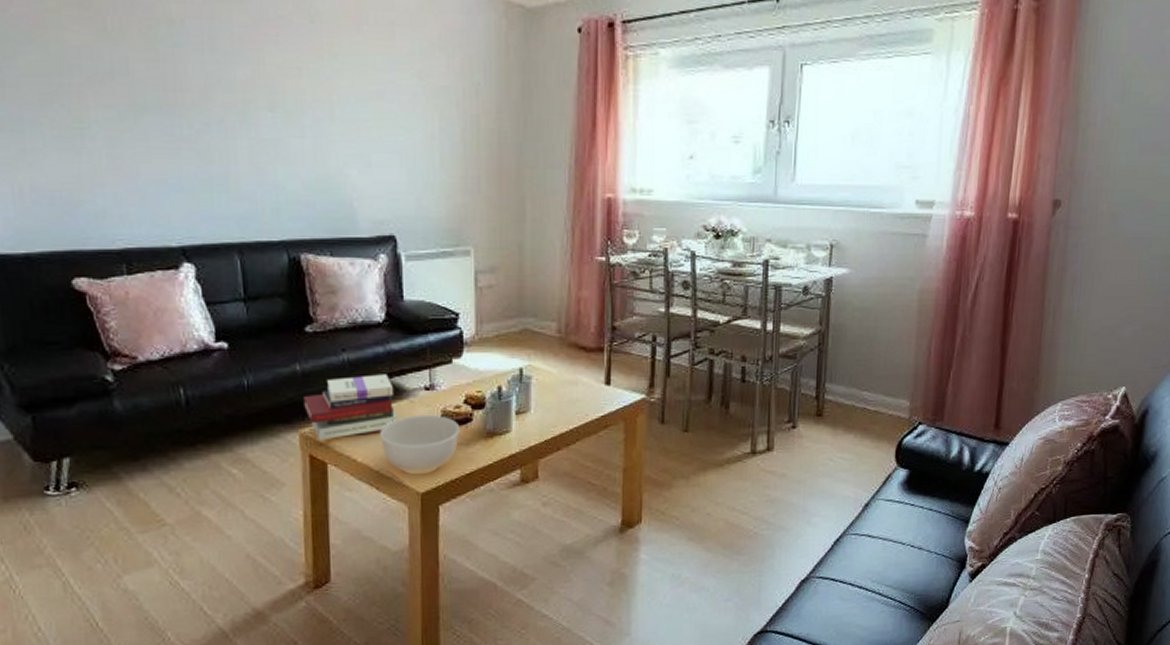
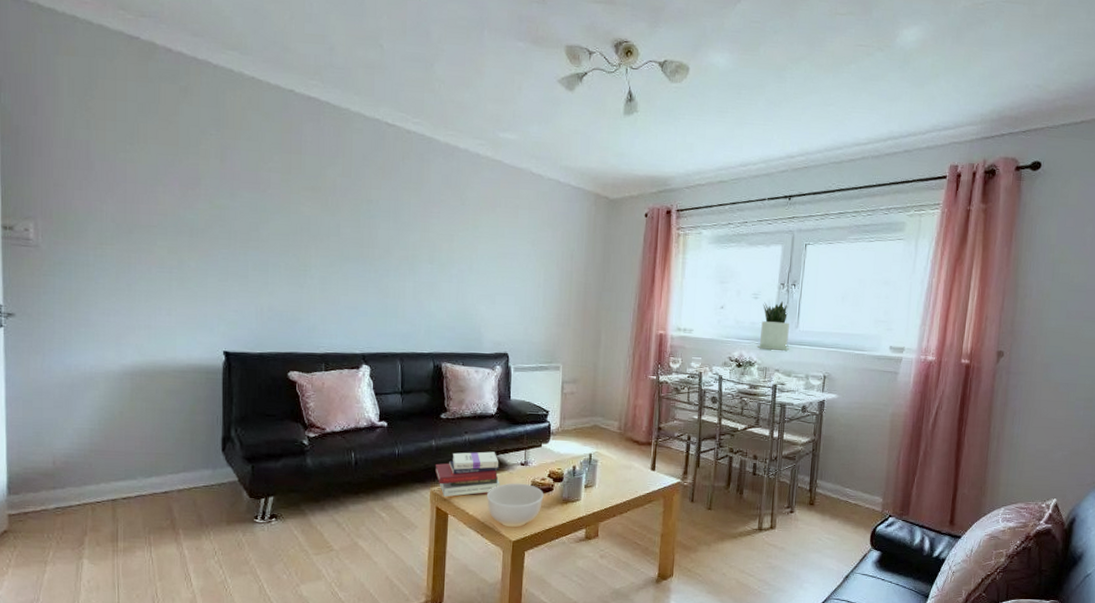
planter: none [740,145,784,214] -> present [756,301,790,352]

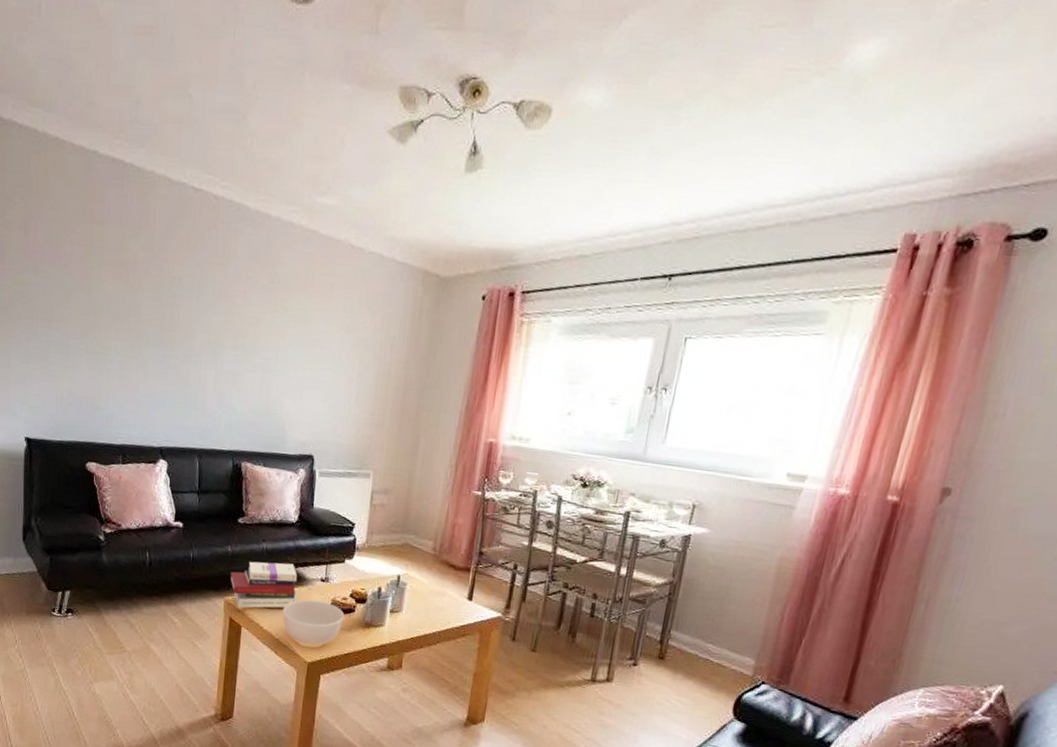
planter: present [756,301,790,352] -> none [609,409,654,472]

